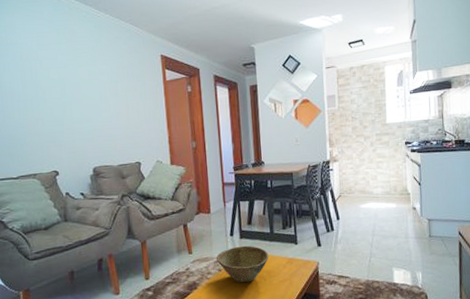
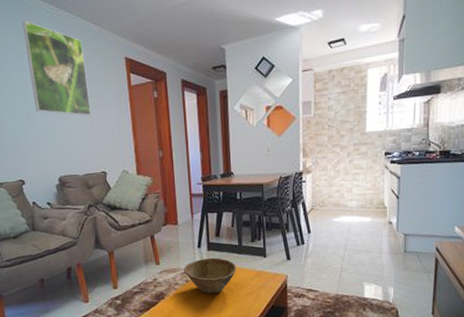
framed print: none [63,21,127,109] -> present [22,21,91,116]

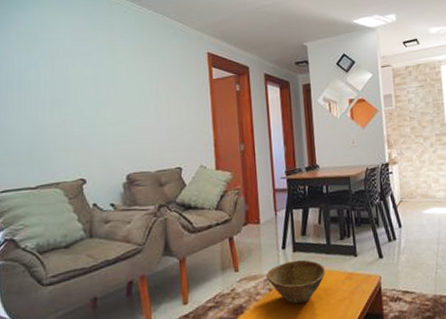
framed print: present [22,21,91,116] -> none [101,17,169,110]

